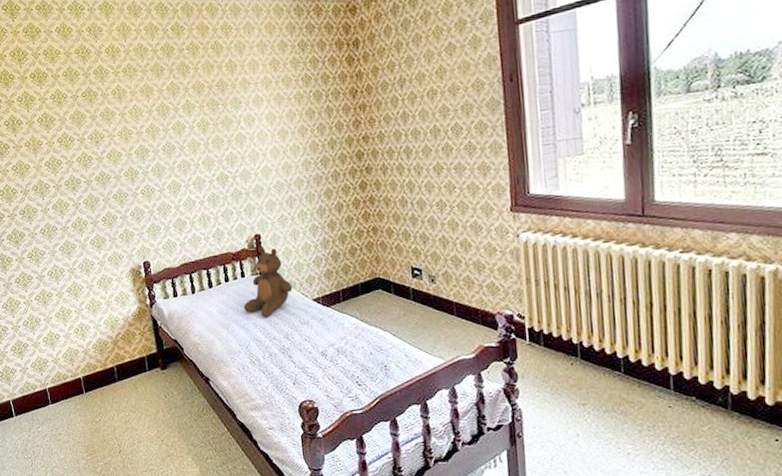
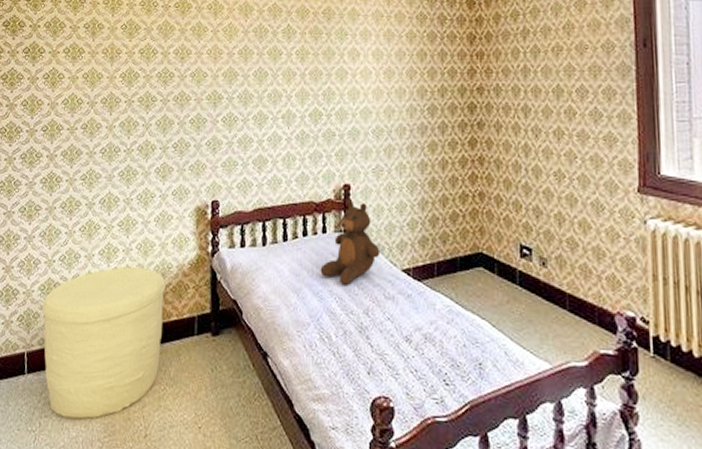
basket: none [16,323,122,445] -> present [41,266,166,419]

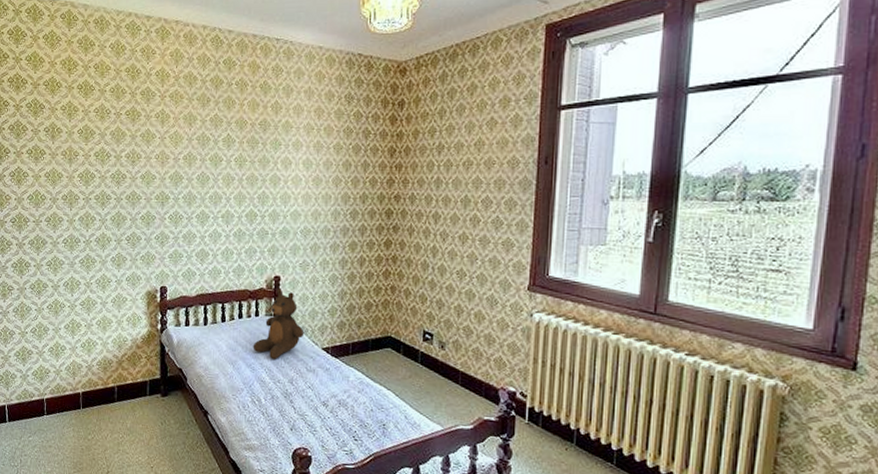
basket: present [41,266,166,419] -> none [18,339,122,458]

